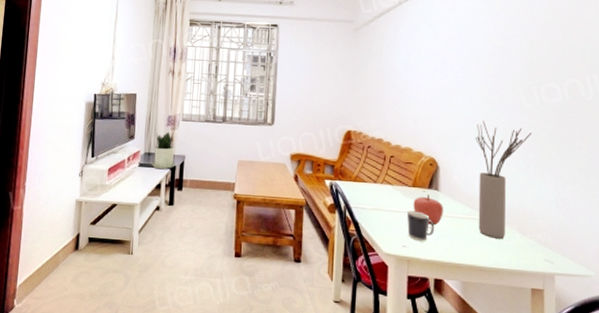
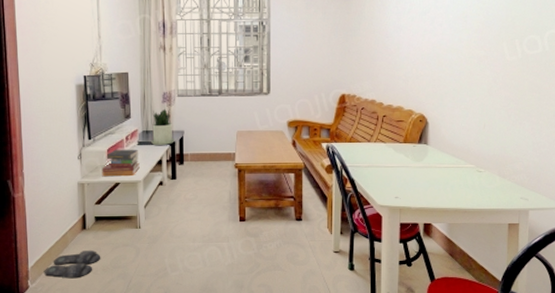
slippers: none [31,273,90,303] -> present [44,250,101,279]
books: none [100,169,139,198] -> present [102,149,140,177]
mug: present [407,211,435,242] -> none [399,165,424,192]
fruit: present [413,195,444,225] -> none [404,149,432,175]
vase: present [476,121,532,239] -> none [462,76,514,183]

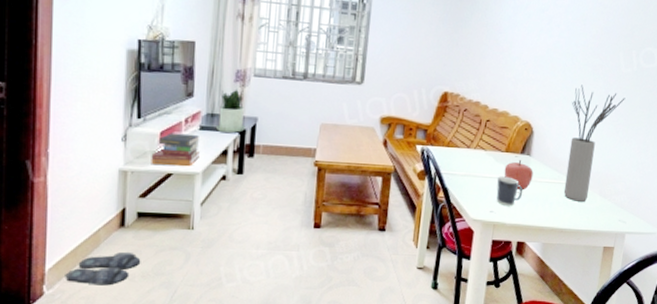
mug: none [399,165,424,192] -> present [496,176,523,207]
fruit: none [404,149,432,175] -> present [504,160,534,189]
vase: none [462,76,514,183] -> present [563,84,625,202]

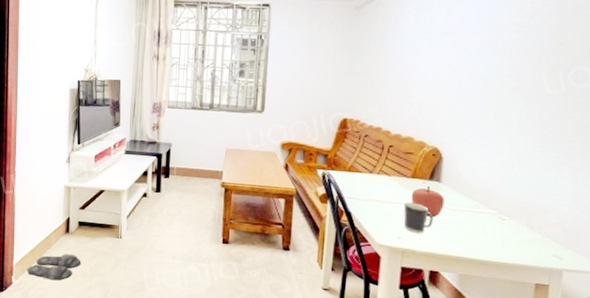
books: present [151,132,200,166] -> none [88,156,125,184]
planter: present [215,89,246,134] -> none [137,119,162,157]
vase: present [563,84,625,202] -> none [481,108,553,233]

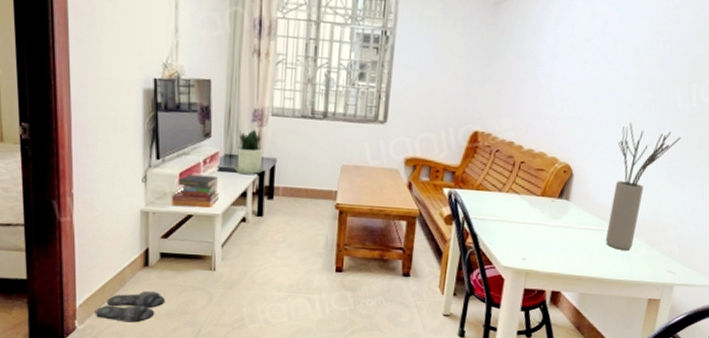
books: none [88,156,125,184] -> present [171,174,219,207]
planter: none [137,119,162,157] -> present [233,129,264,175]
mug: present [403,202,434,234] -> none [529,222,560,254]
fruit: present [411,186,445,217] -> none [538,205,572,236]
vase: none [481,108,553,233] -> present [605,122,681,250]

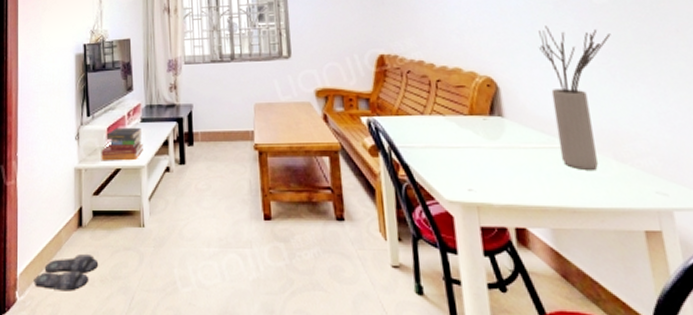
planter: present [233,129,264,175] -> none [155,78,182,123]

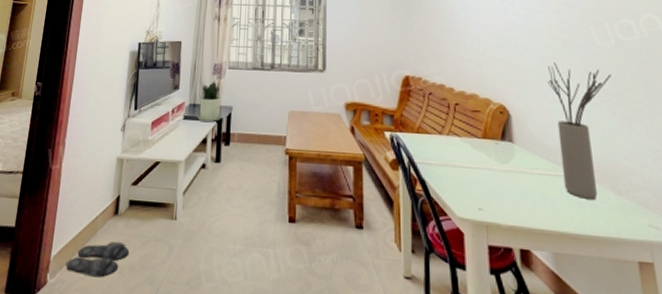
books: present [101,127,143,161] -> none [143,122,183,154]
planter: none [155,78,182,123] -> present [196,81,222,123]

